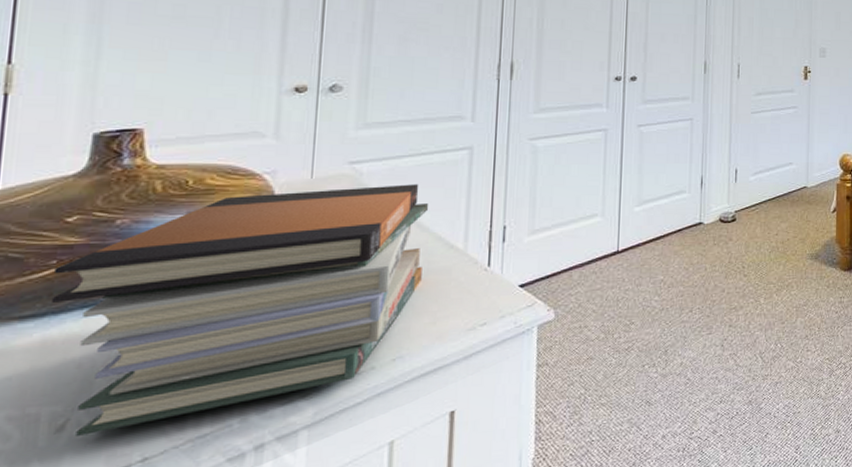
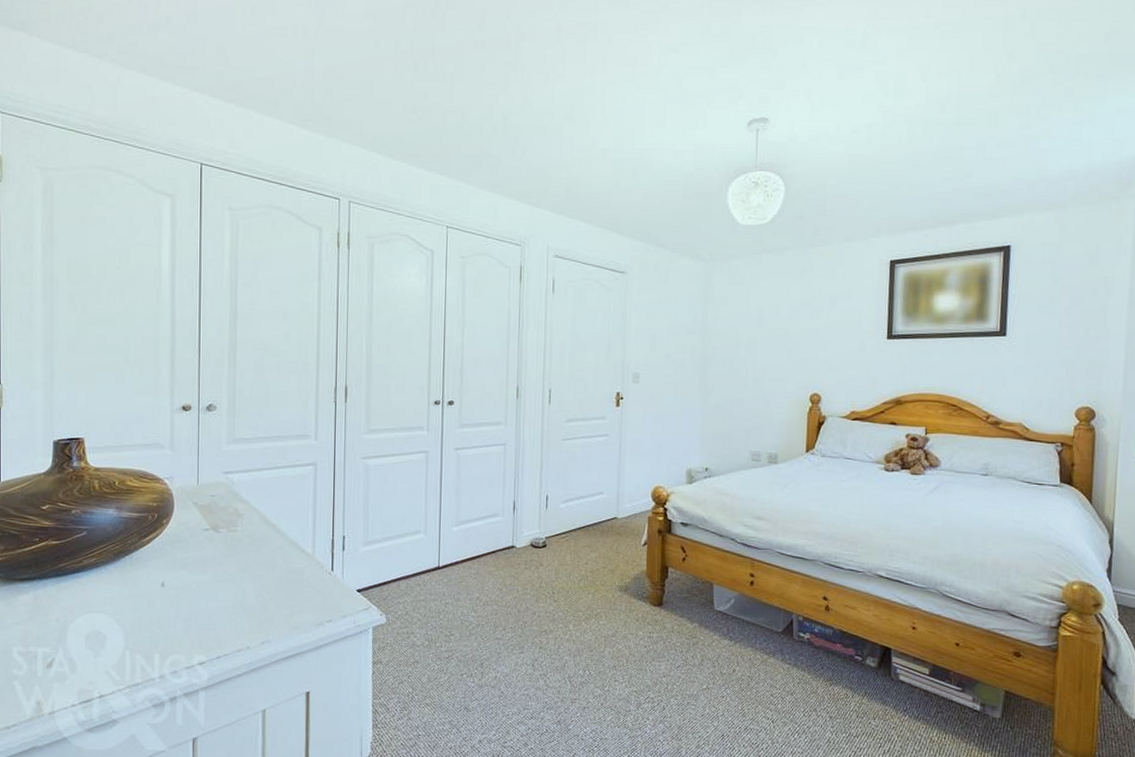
book stack: present [50,184,429,436] -> none [37,494,285,672]

